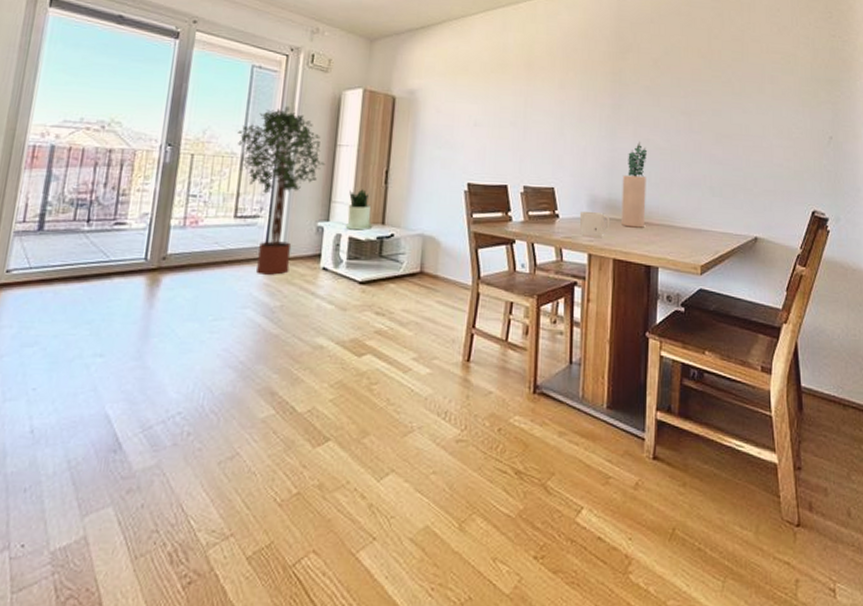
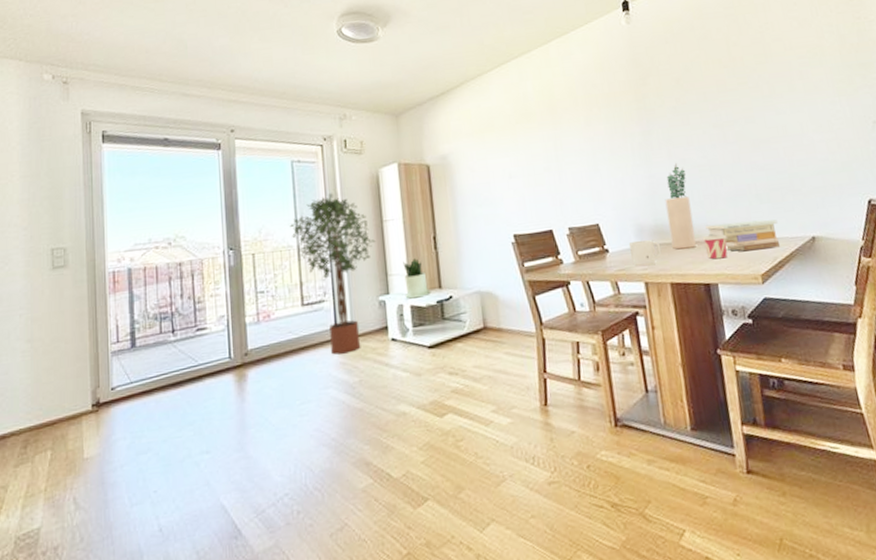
cup: none [651,219,675,244] -> present [702,234,728,260]
books: none [657,208,725,242] -> present [705,219,780,252]

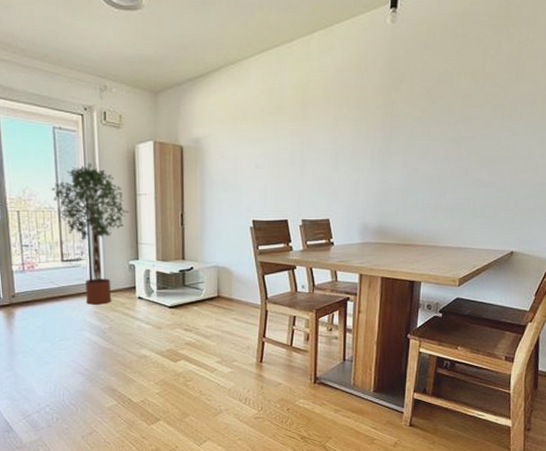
planter: present [403,258,431,299] -> none [152,231,175,266]
mug: present [628,240,662,266] -> none [352,237,380,261]
vase: present [664,163,696,250] -> none [389,172,416,250]
cup: present [702,234,728,260] -> none [416,241,438,261]
books: present [705,219,780,252] -> none [422,231,485,258]

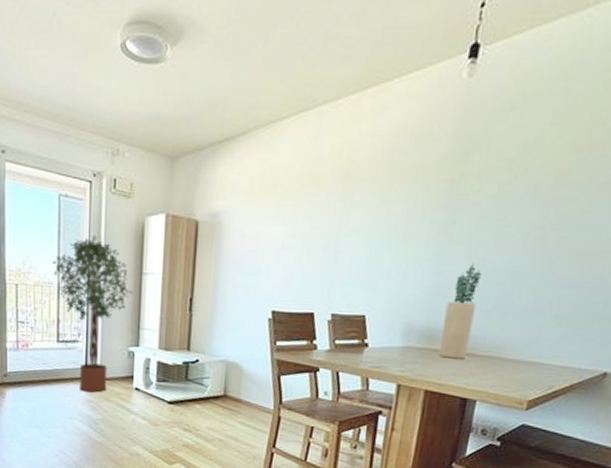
vase: none [389,172,416,250] -> present [439,263,482,359]

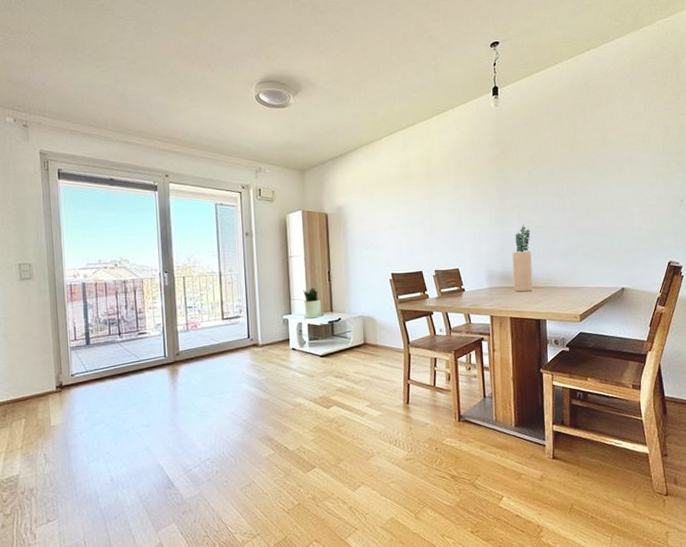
potted tree: present [52,238,133,393] -> none [213,234,282,358]
planter: none [153,317,179,356] -> present [303,287,325,319]

